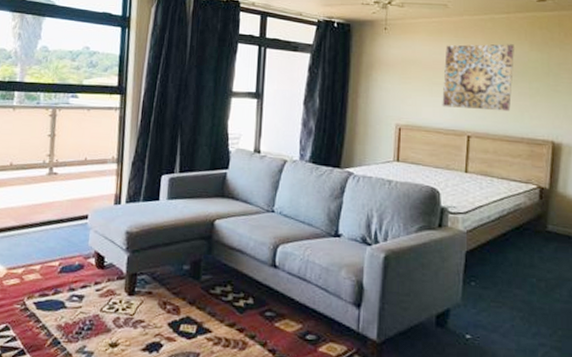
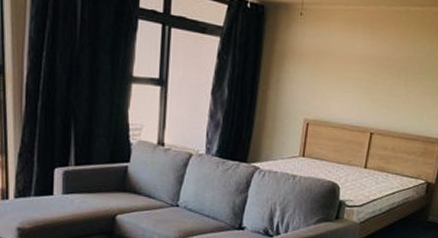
wall art: present [442,44,514,112] -> none [350,37,424,110]

